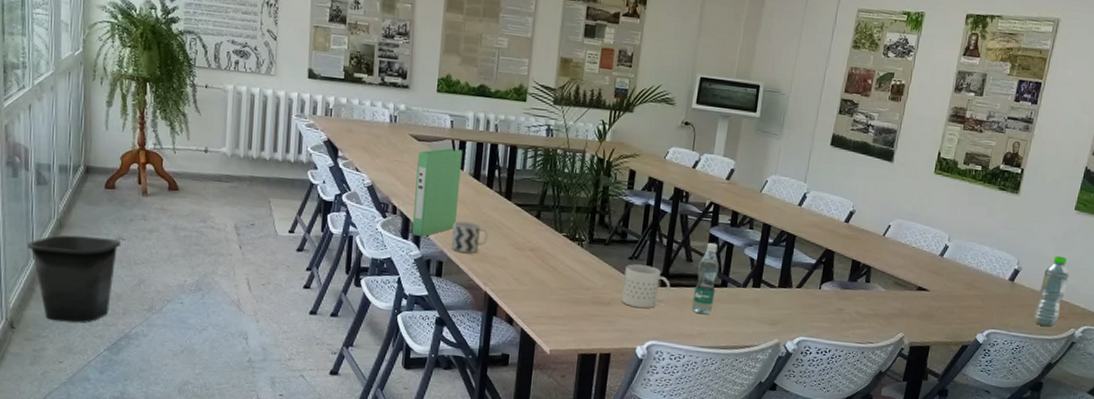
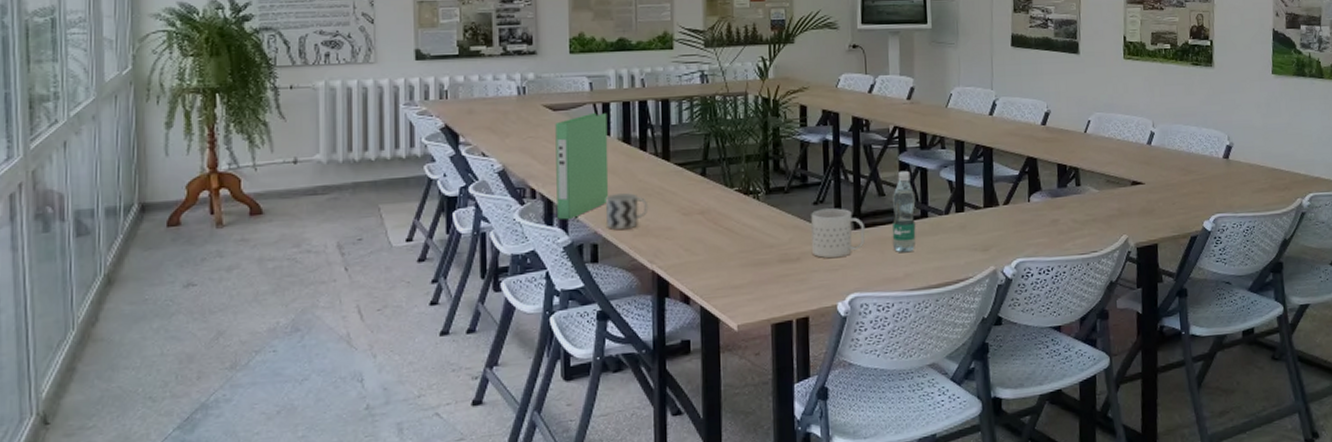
waste bin: present [26,235,122,322] -> none [63,287,192,403]
water bottle: present [1033,255,1069,328] -> none [1256,124,1283,202]

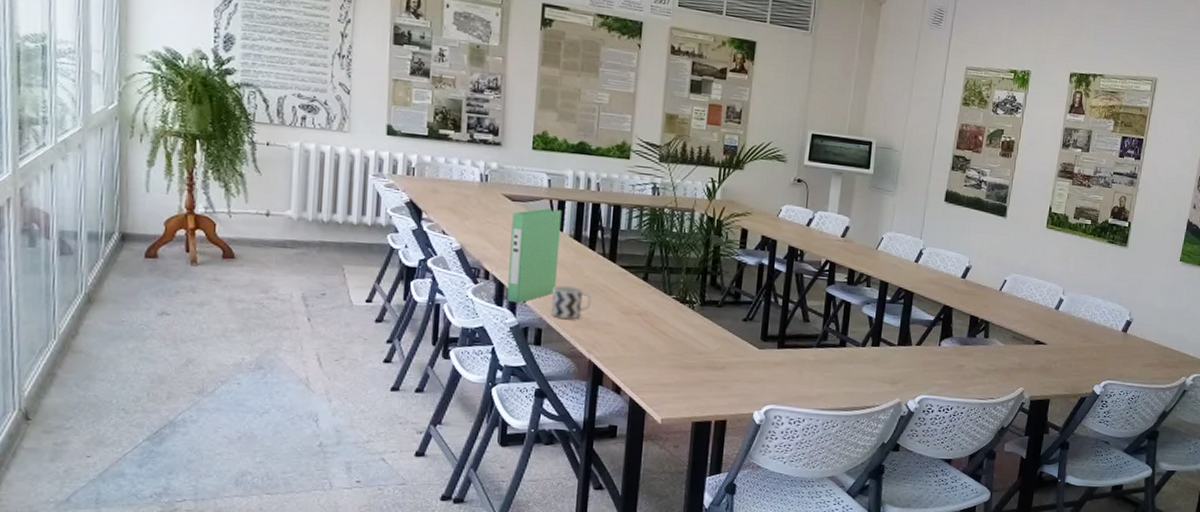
mug: present [811,208,866,259] -> none [736,326,788,372]
bottle: present [891,170,916,253] -> none [810,301,837,376]

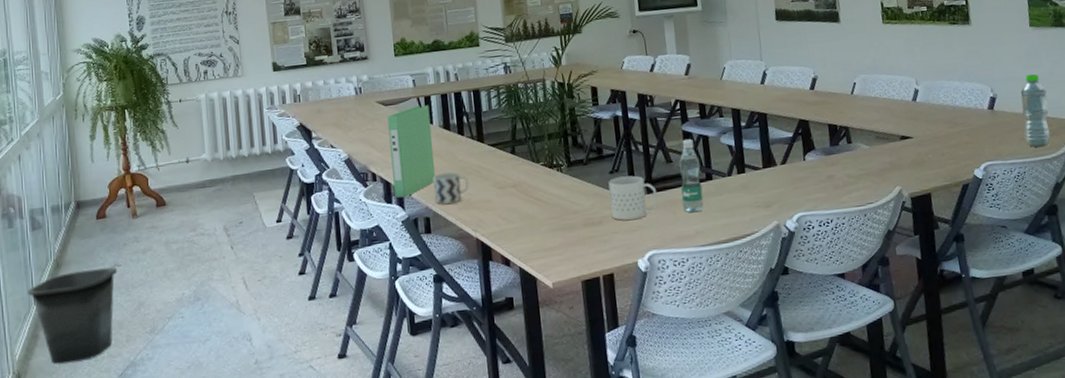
waste bin: none [46,311,166,410] -> present [27,267,118,363]
mug: none [736,326,788,372] -> present [608,175,658,221]
bottle: none [810,301,837,376] -> present [679,138,704,213]
water bottle: none [1146,306,1178,377] -> present [1020,74,1051,148]

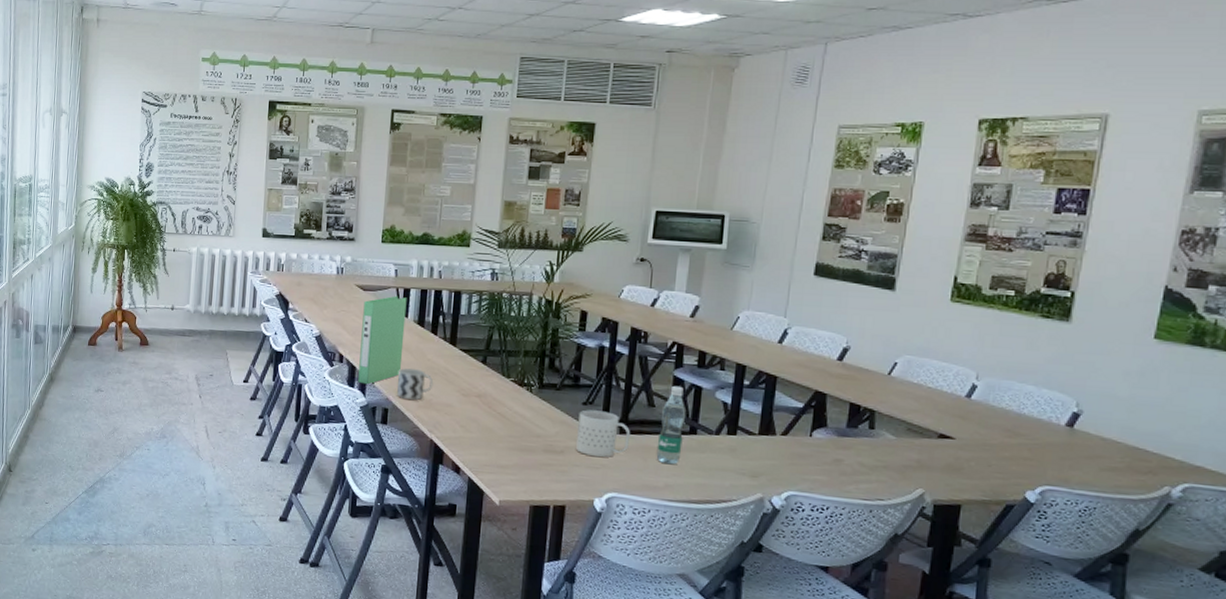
waste bin: present [27,267,118,363] -> none [24,387,100,467]
water bottle: present [1020,74,1051,148] -> none [1106,395,1155,485]

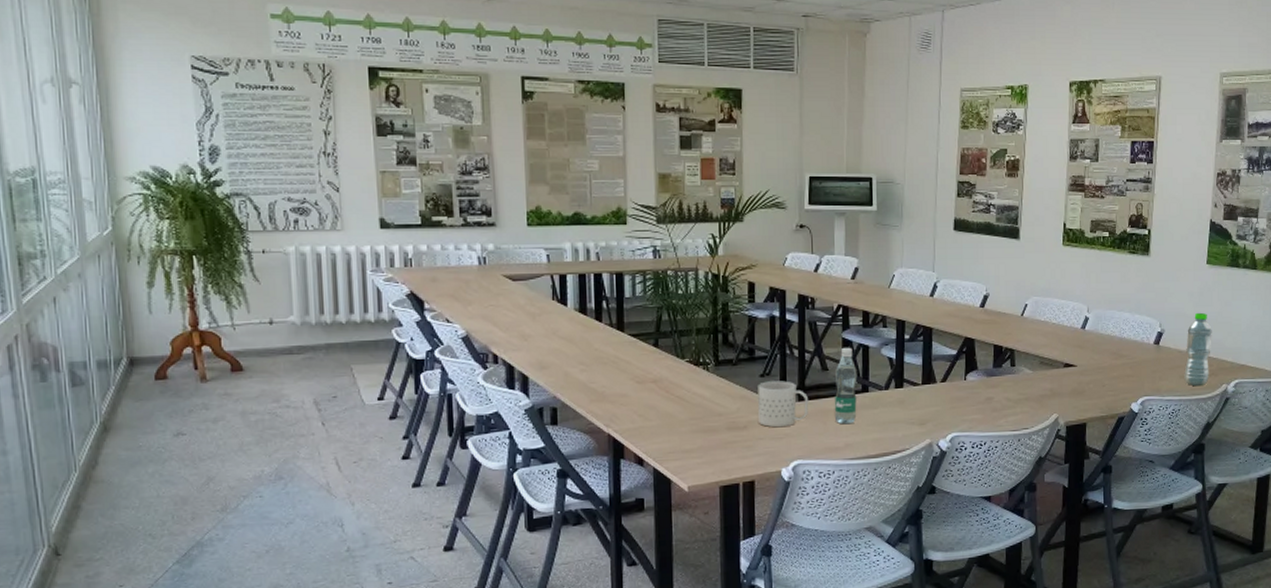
binder: present [358,296,407,385] -> none [515,283,567,385]
cup: present [397,368,434,400] -> none [564,361,605,395]
water bottle: none [1106,395,1155,485] -> present [1184,312,1212,387]

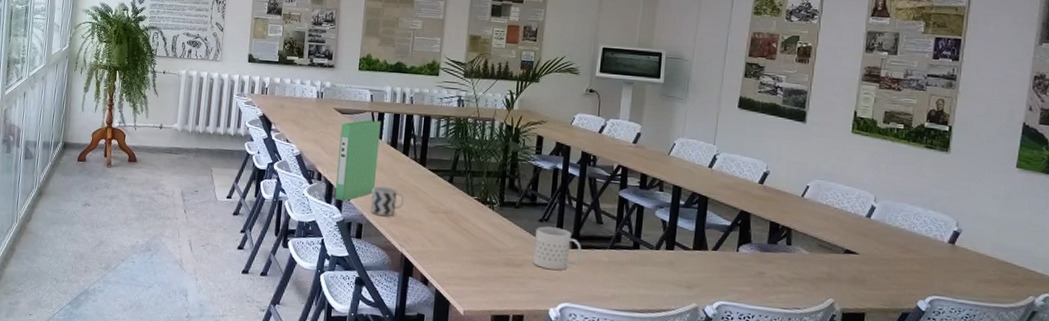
binder: none [515,283,567,385] -> present [335,119,381,202]
cup: none [564,361,605,395] -> present [371,186,405,216]
bottle: present [834,347,858,425] -> none [604,204,631,277]
water bottle: present [1184,312,1212,387] -> none [982,216,1019,295]

